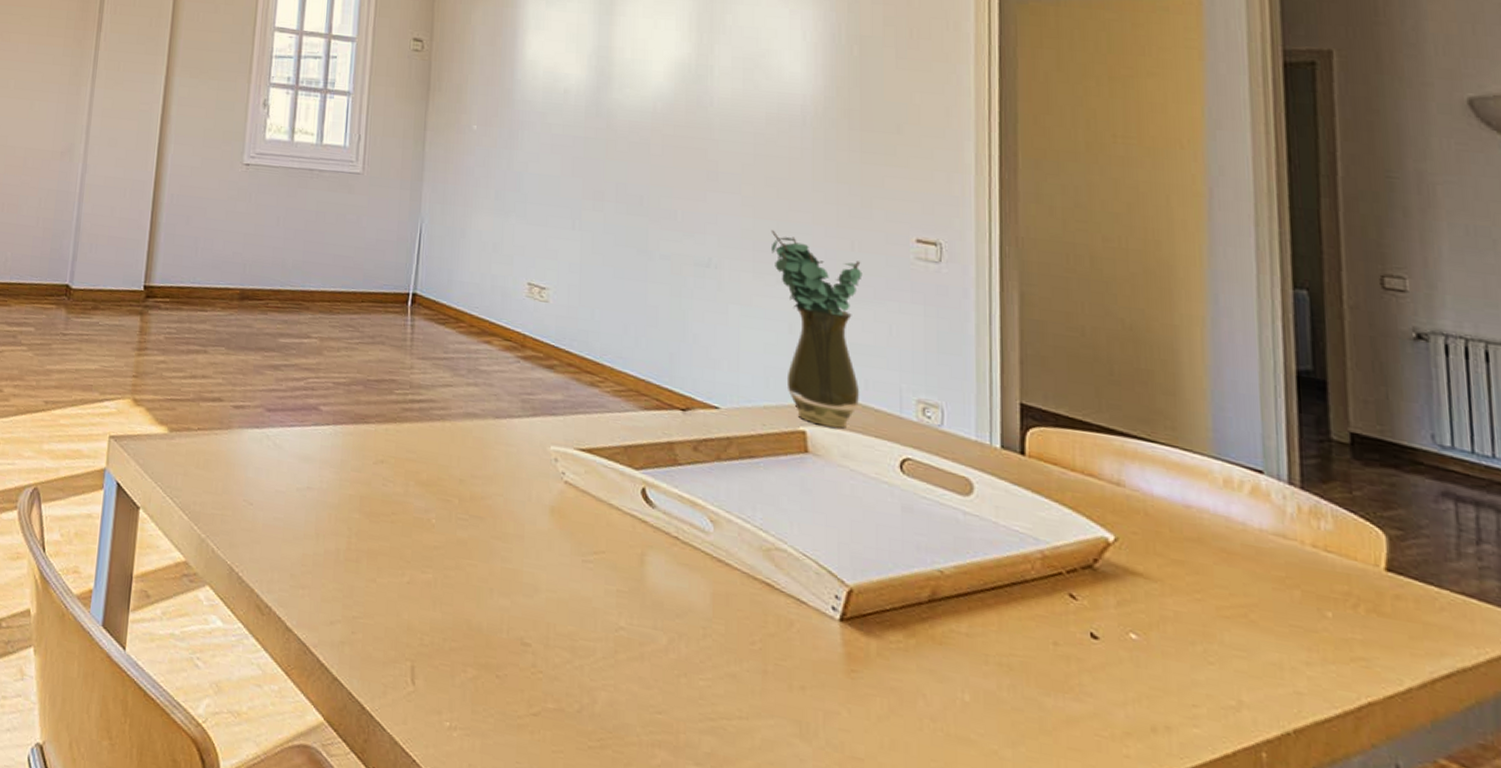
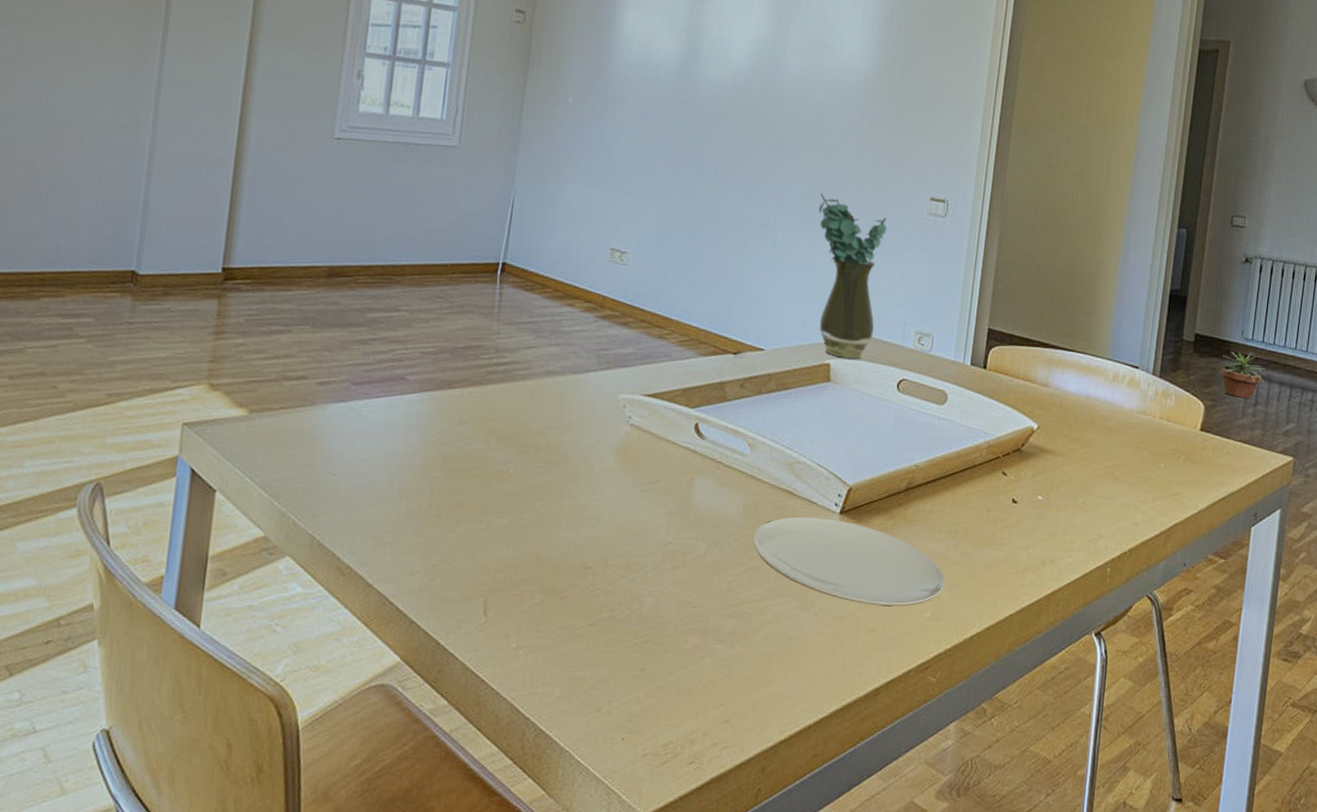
plate: none [727,616,1003,759] -> present [753,516,945,607]
potted plant: none [1401,462,1489,534] -> present [1218,351,1265,399]

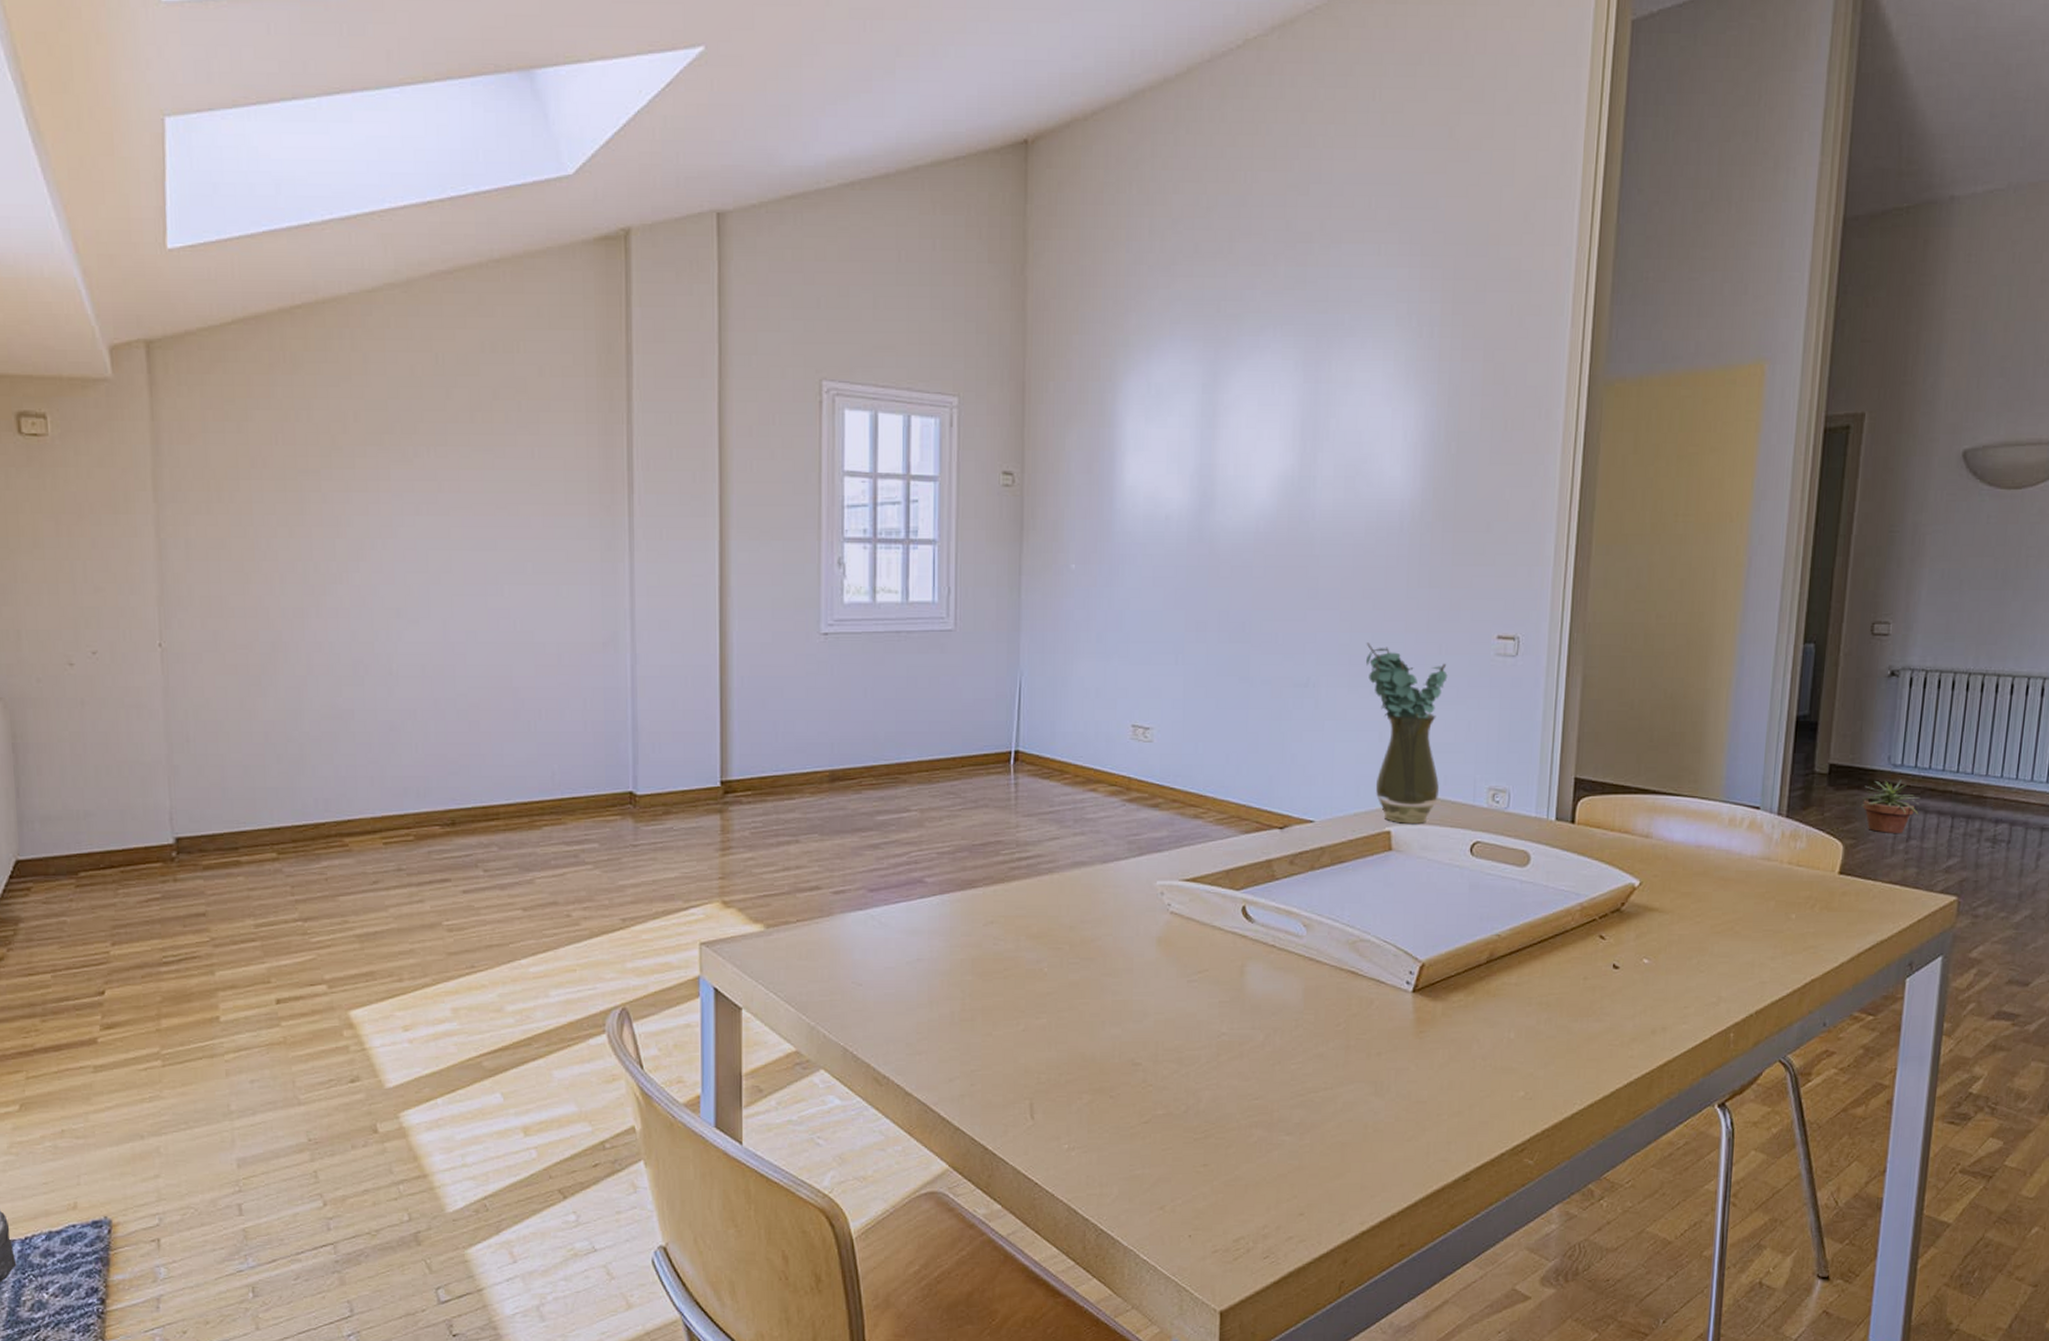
plate: present [753,516,945,607] -> none [1316,998,1538,1088]

